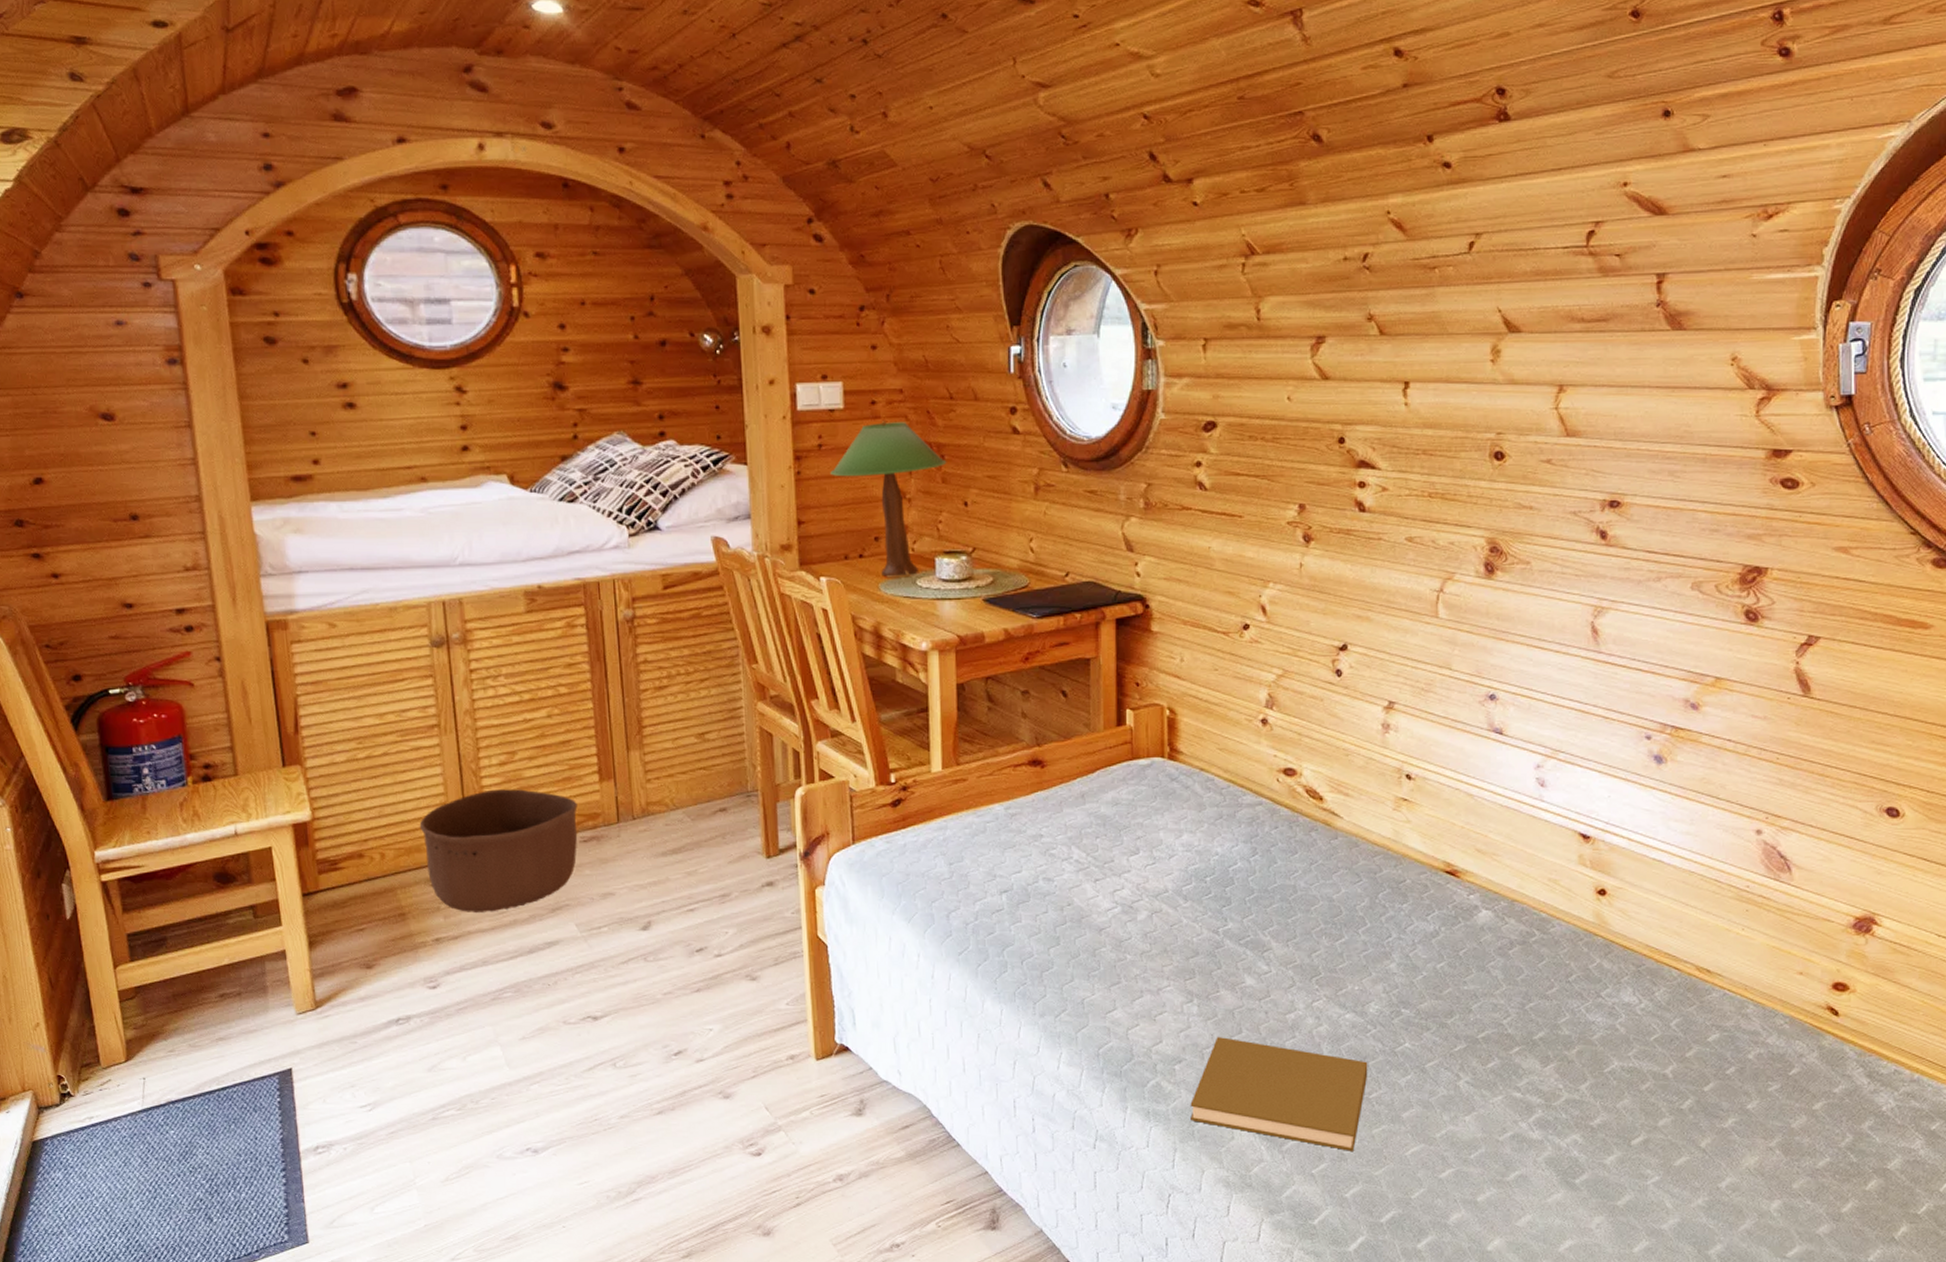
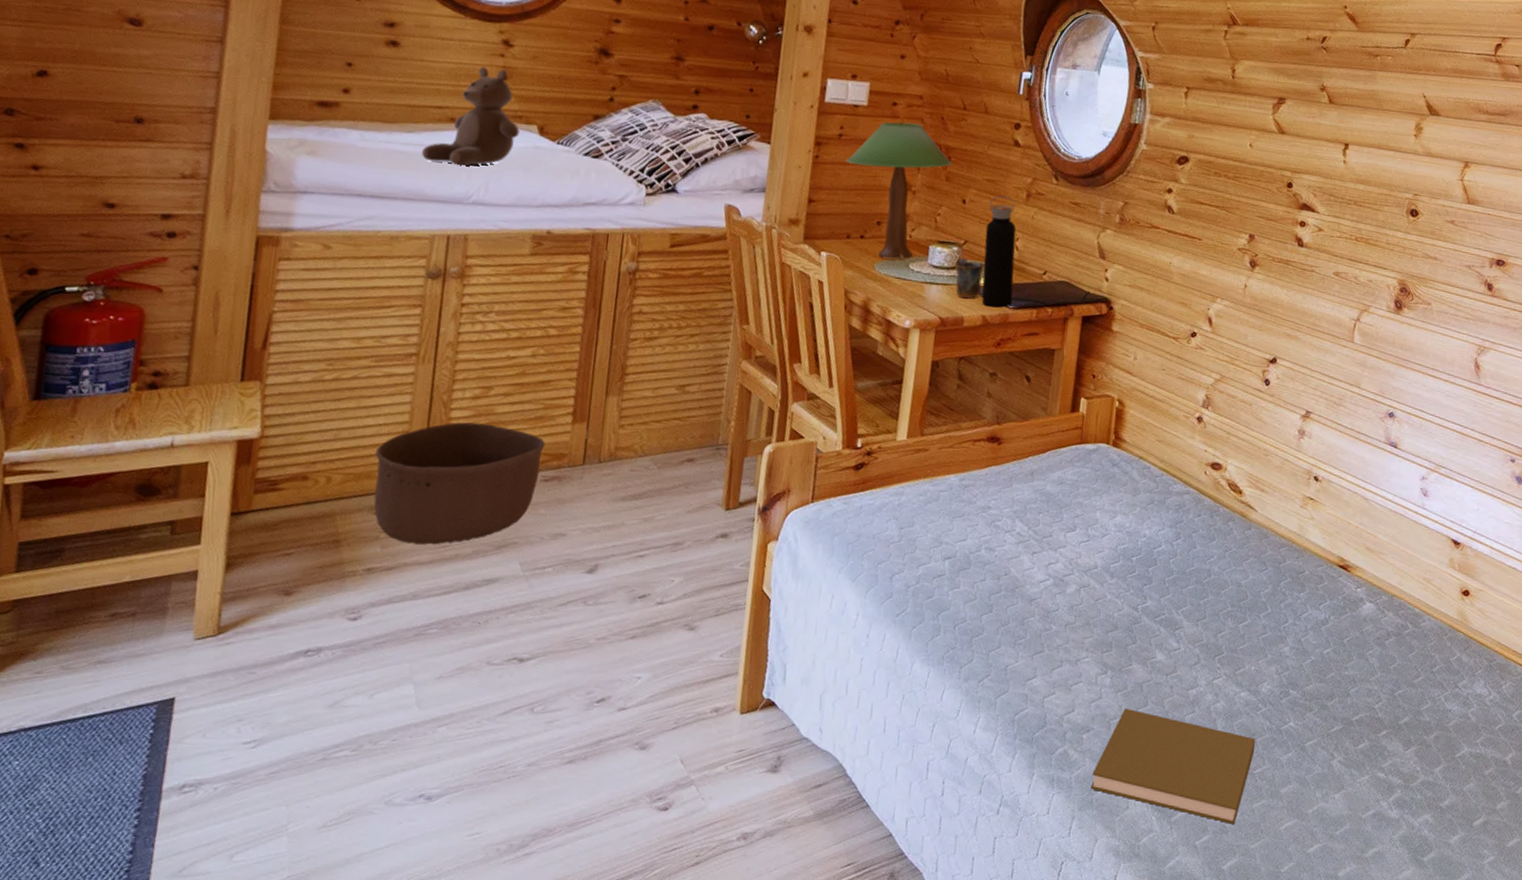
bear: none [400,418,491,527] -> present [421,66,520,166]
mug: none [965,568,999,612] -> present [954,258,984,299]
water bottle: none [994,492,1036,619] -> present [982,195,1017,307]

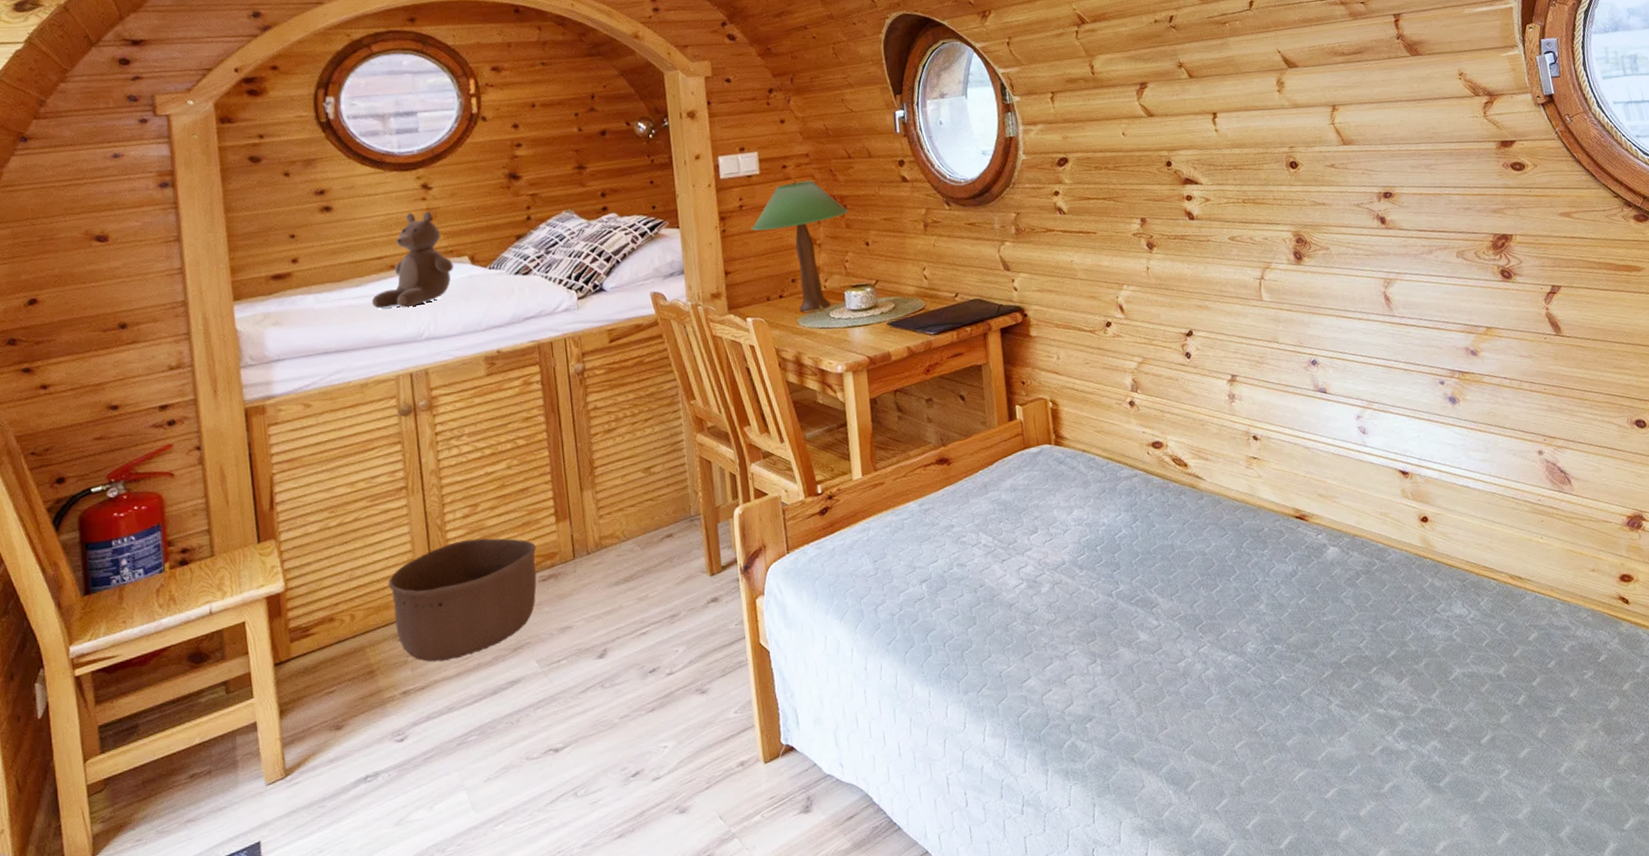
mug: present [954,258,984,299] -> none [871,297,901,335]
water bottle: present [982,195,1017,307] -> none [891,230,933,338]
book: present [1091,707,1256,824] -> none [1103,691,1253,785]

